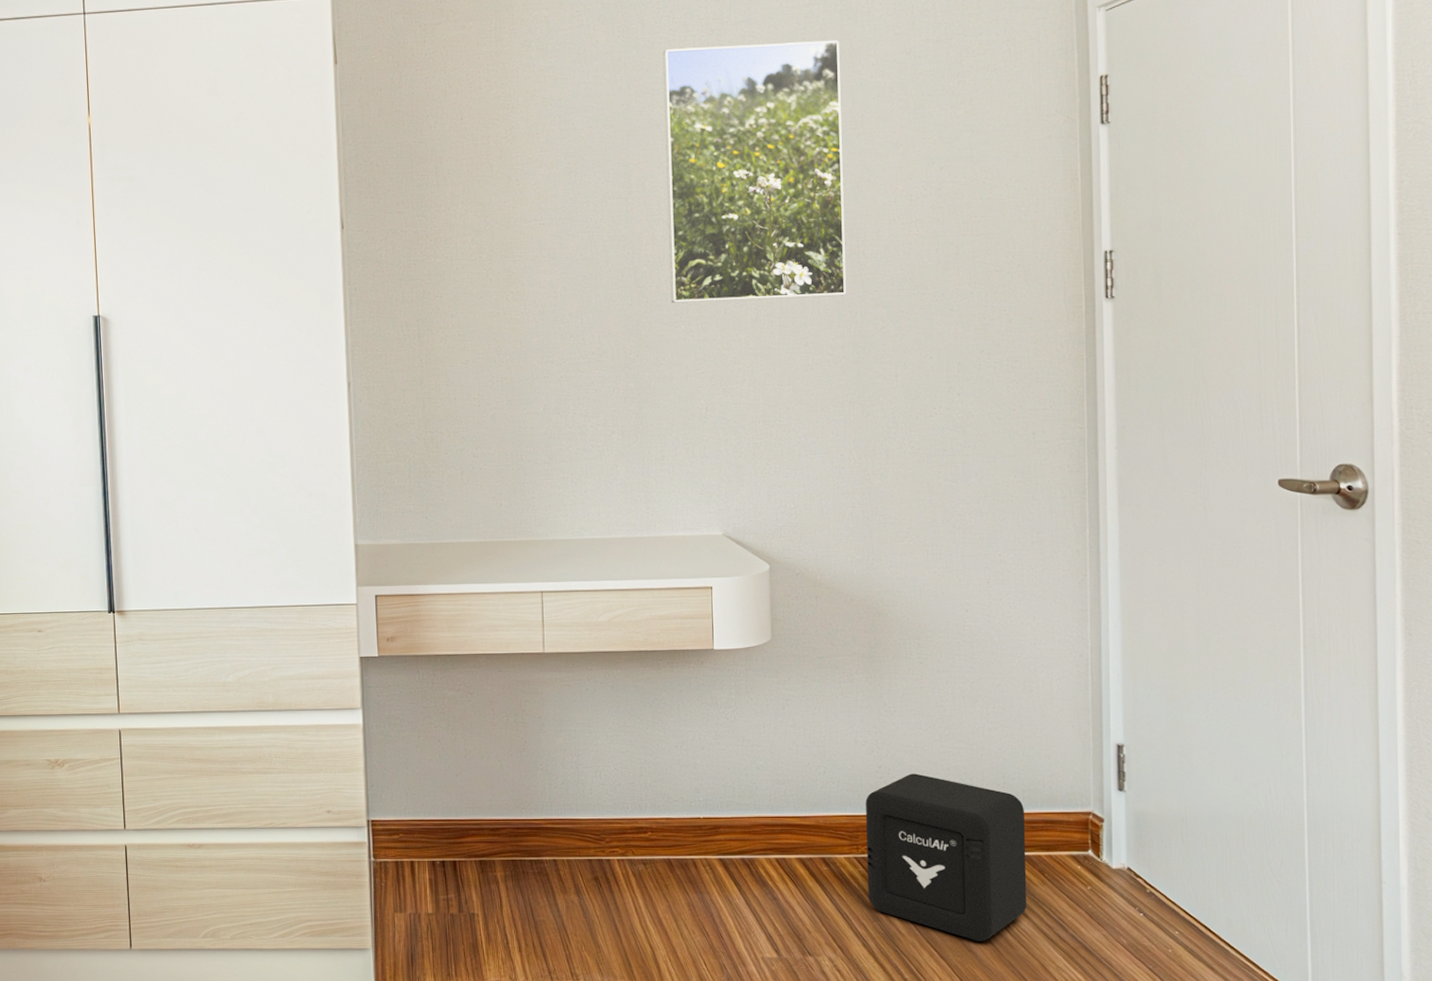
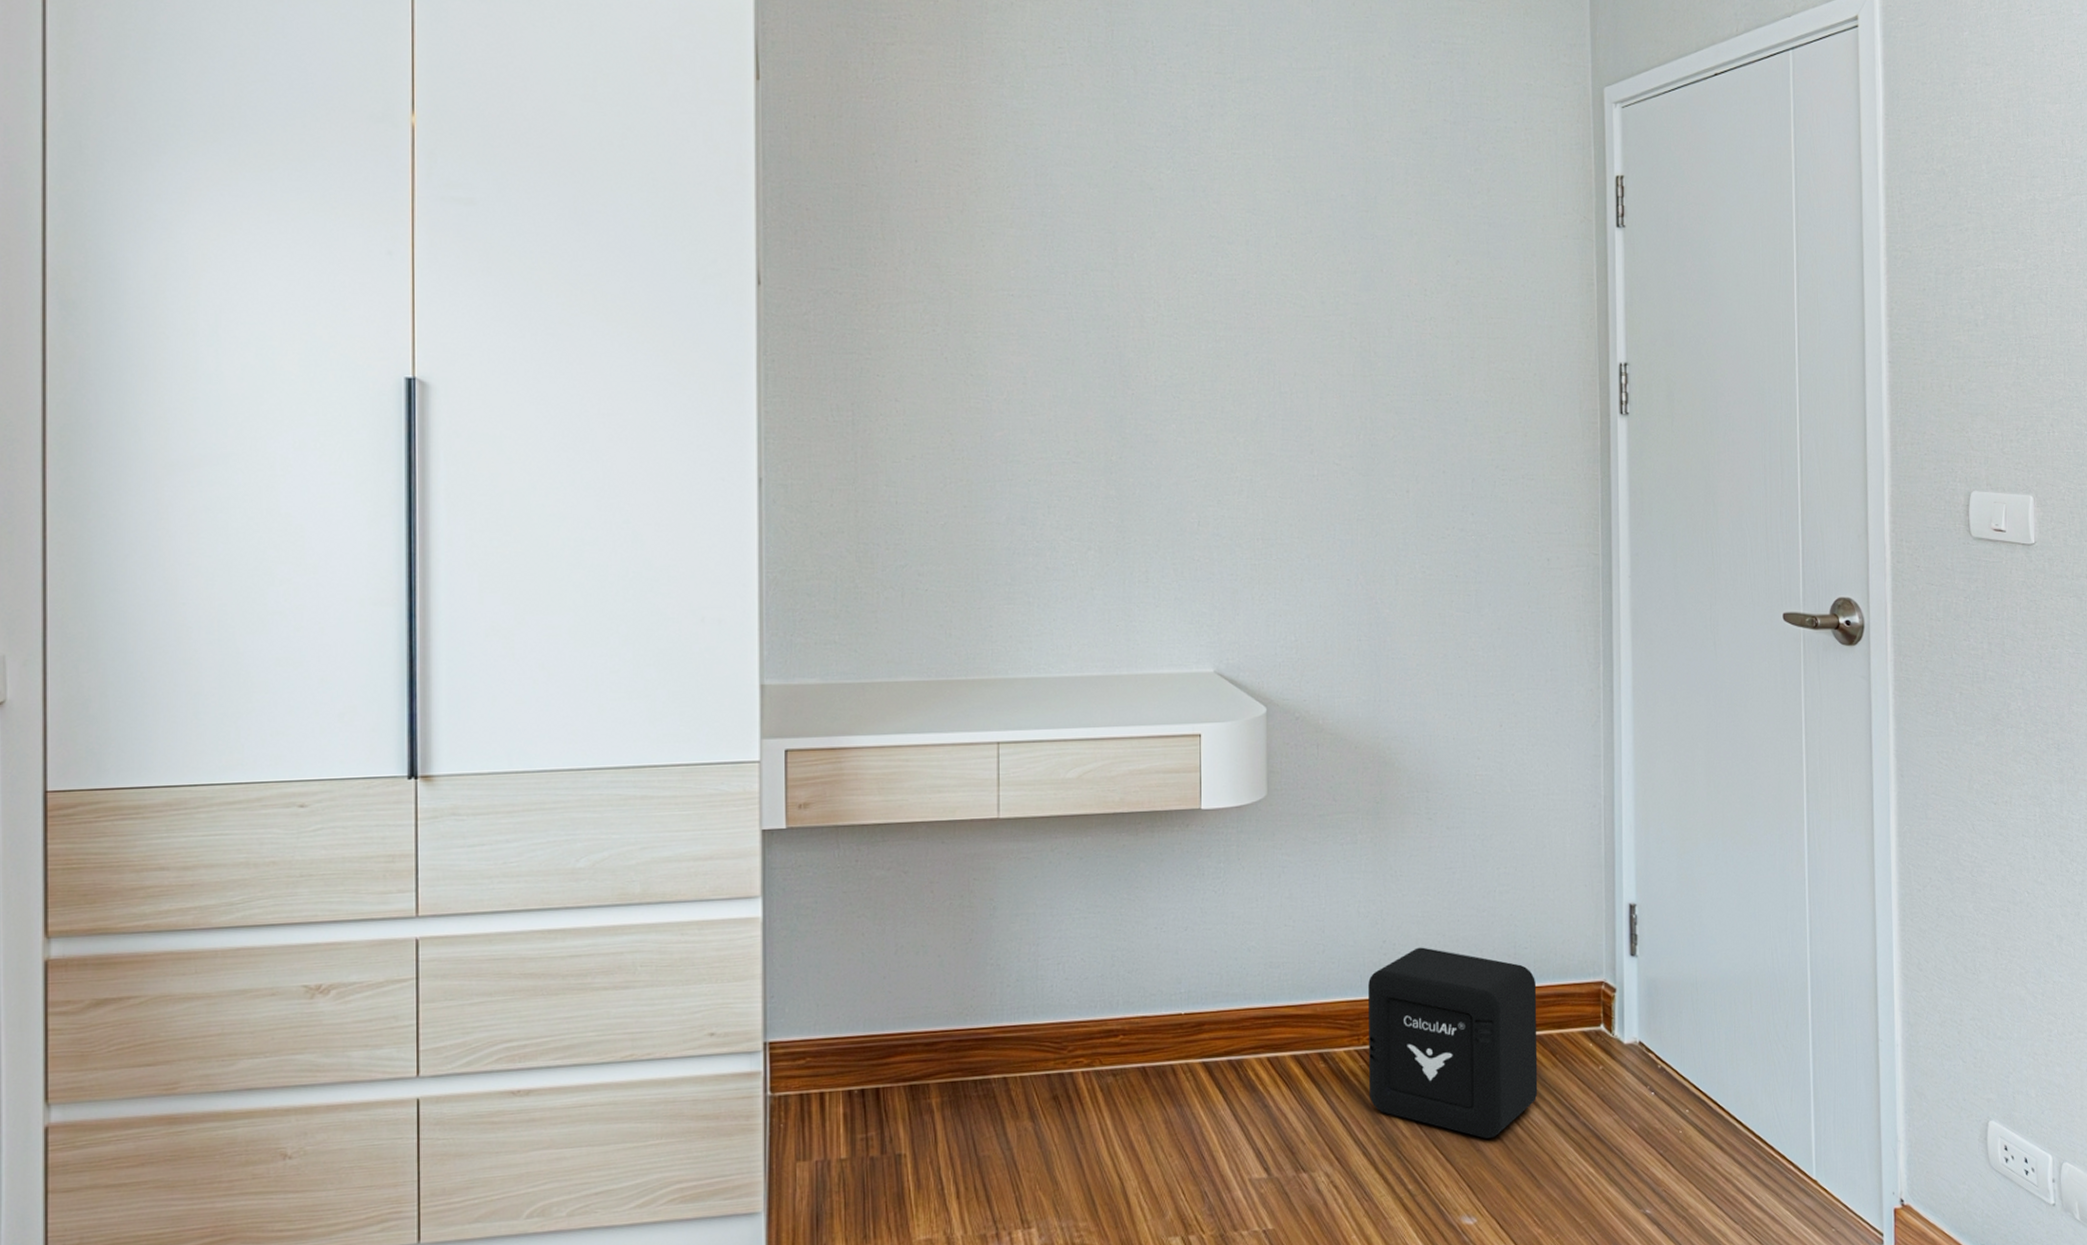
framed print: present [662,39,846,303] -> none [1157,102,1355,399]

